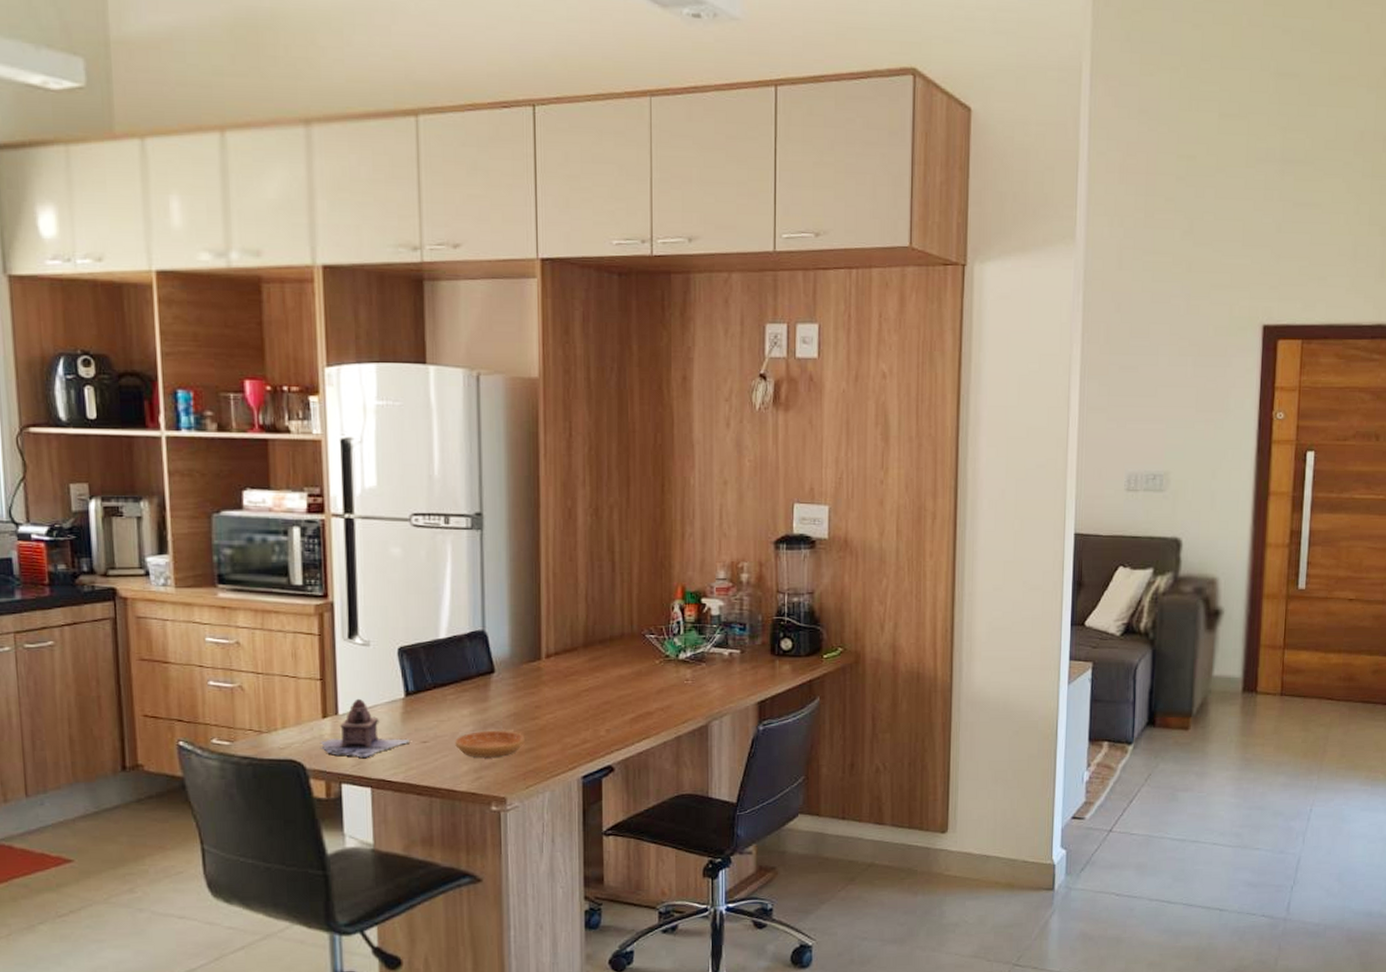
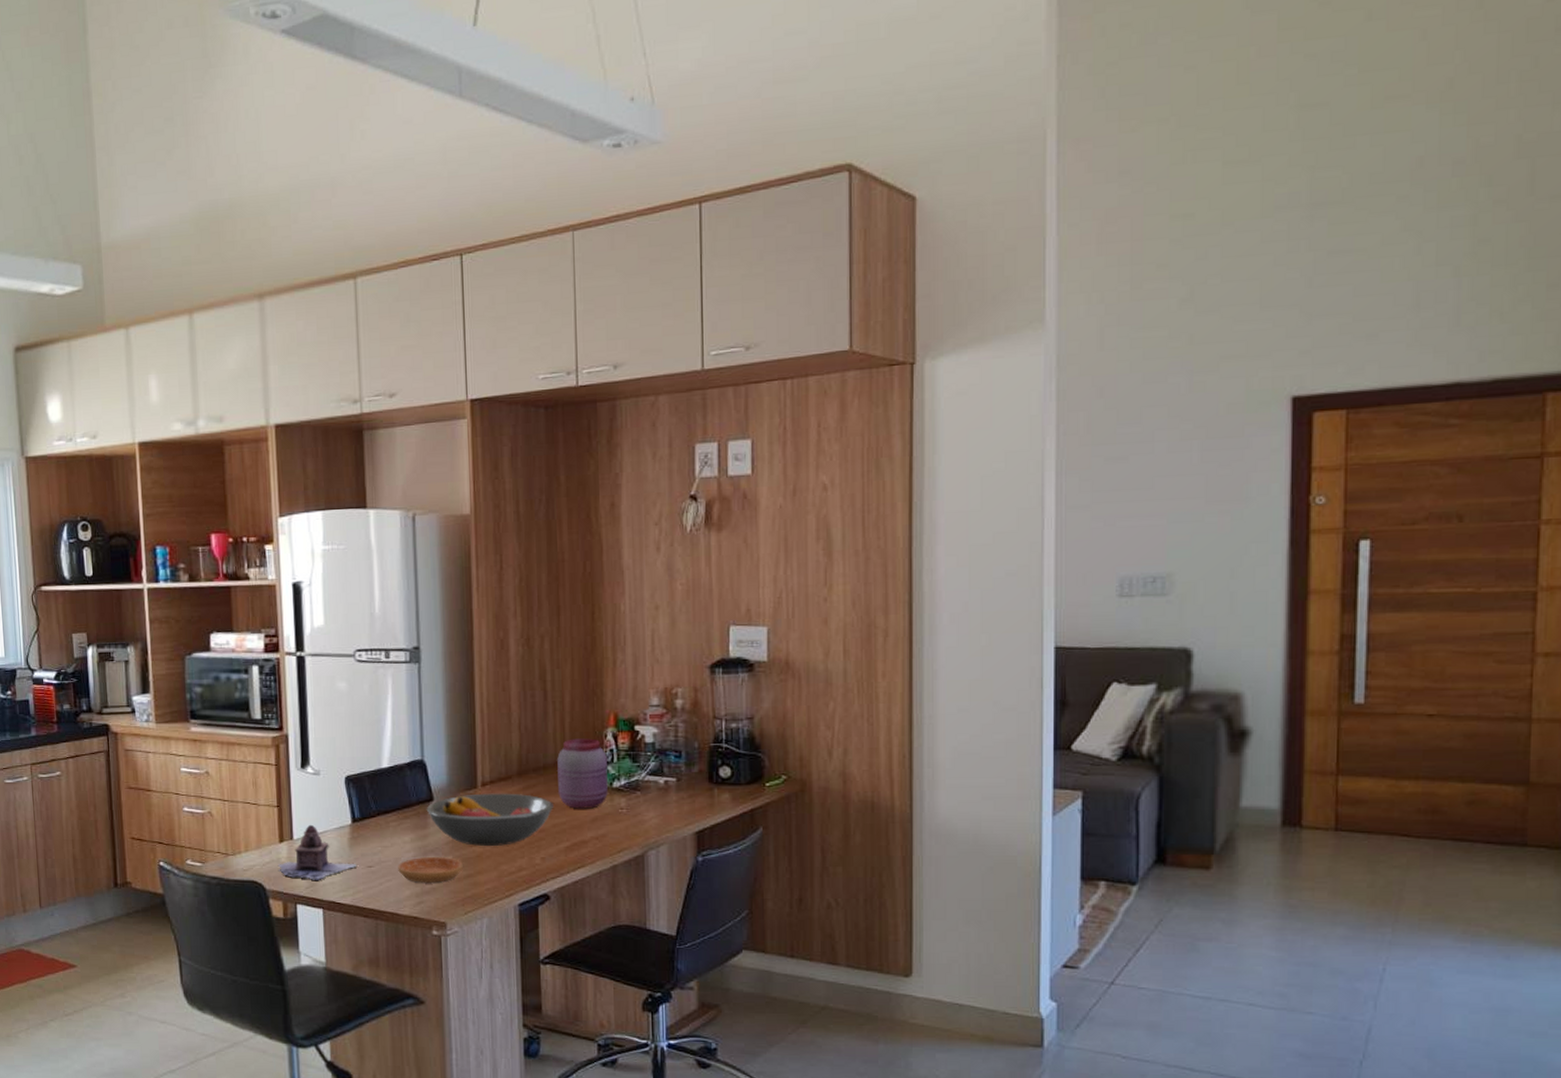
fruit bowl: none [486,665,619,719] -> present [426,793,554,846]
jar: none [624,610,674,681] -> present [557,738,608,809]

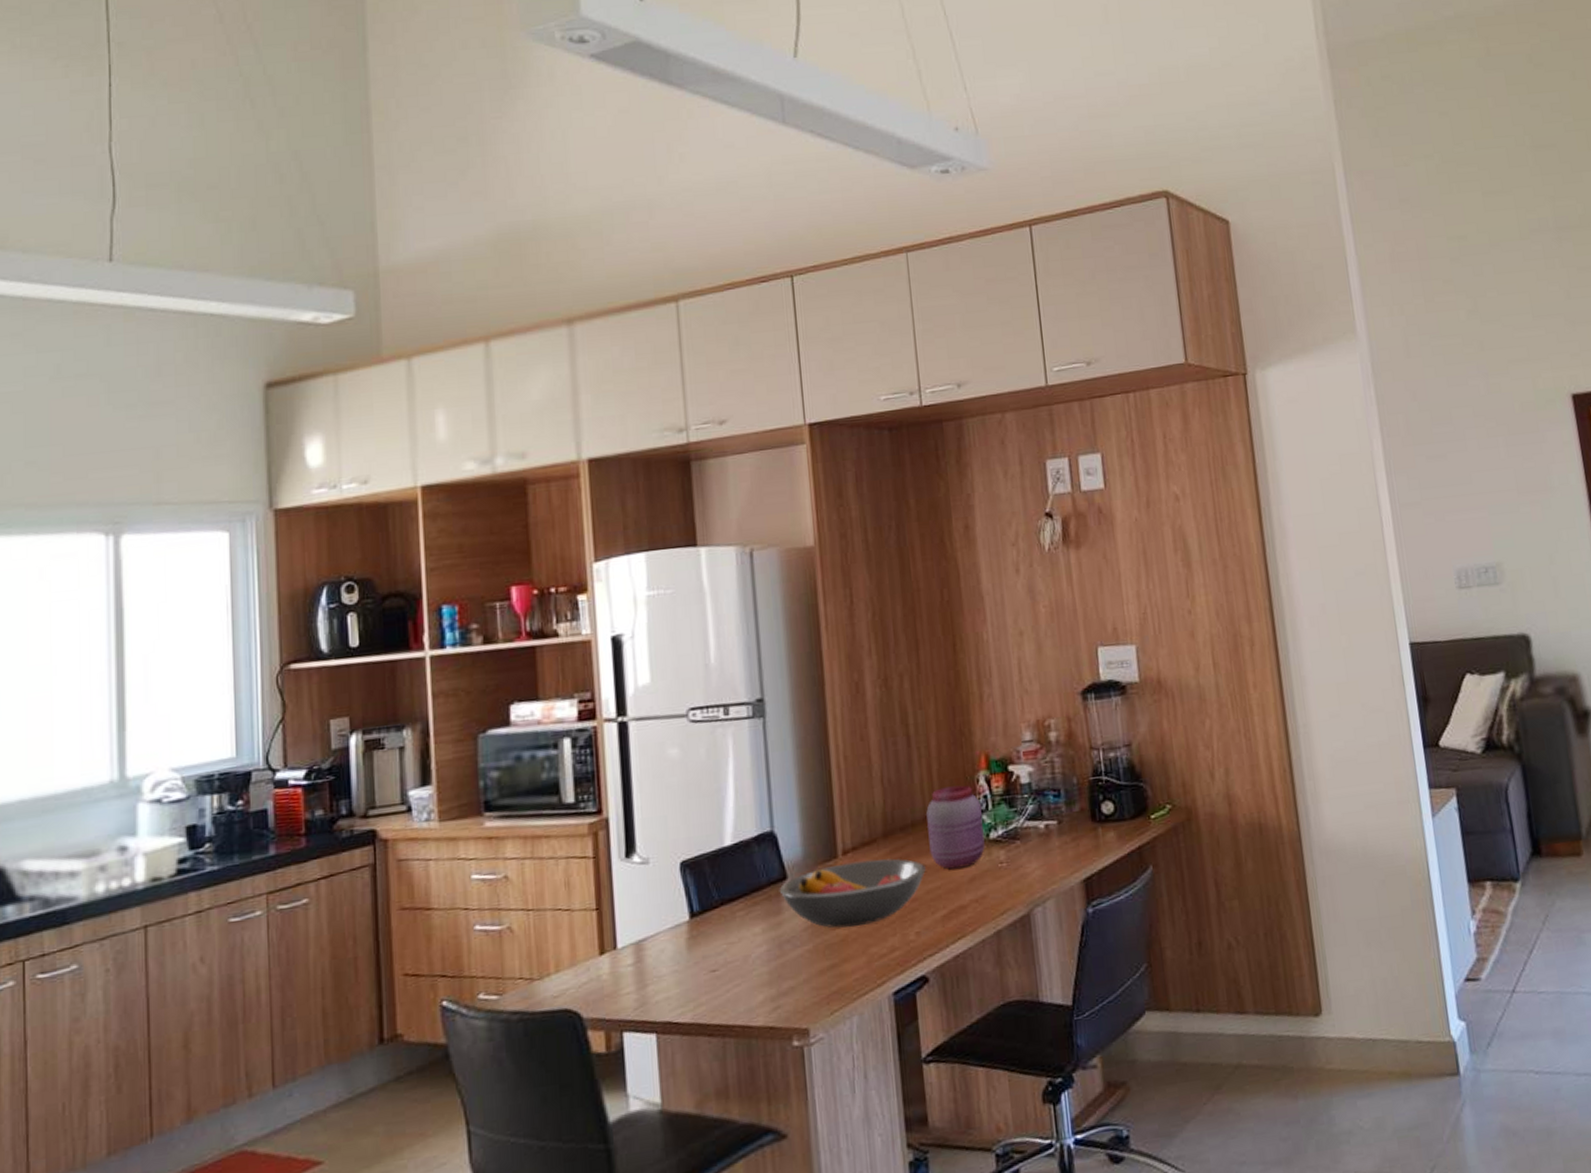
teapot: present [277,824,358,881] -> none [597,926,698,999]
saucer: present [398,857,463,883] -> none [748,946,826,983]

